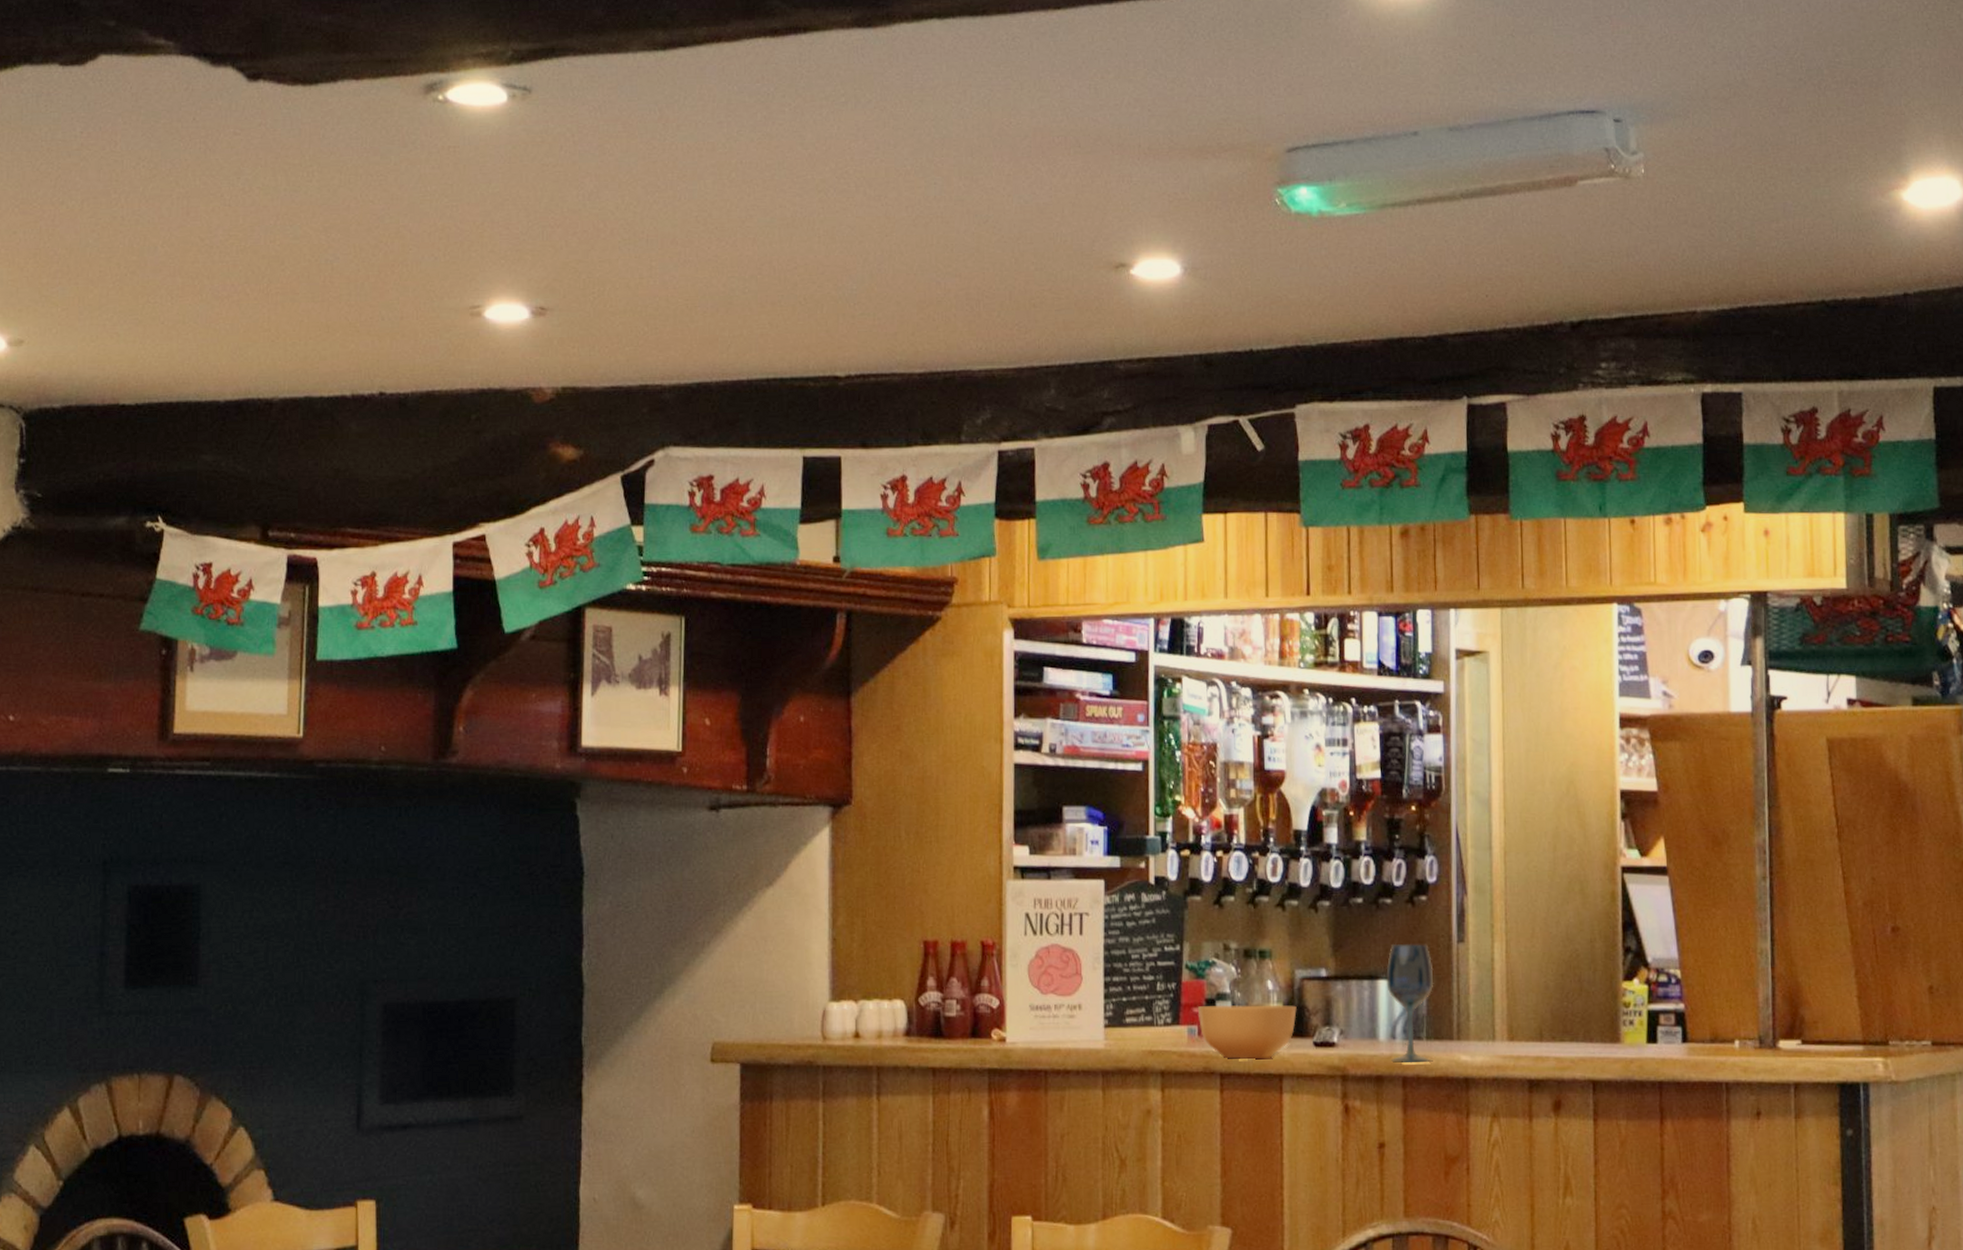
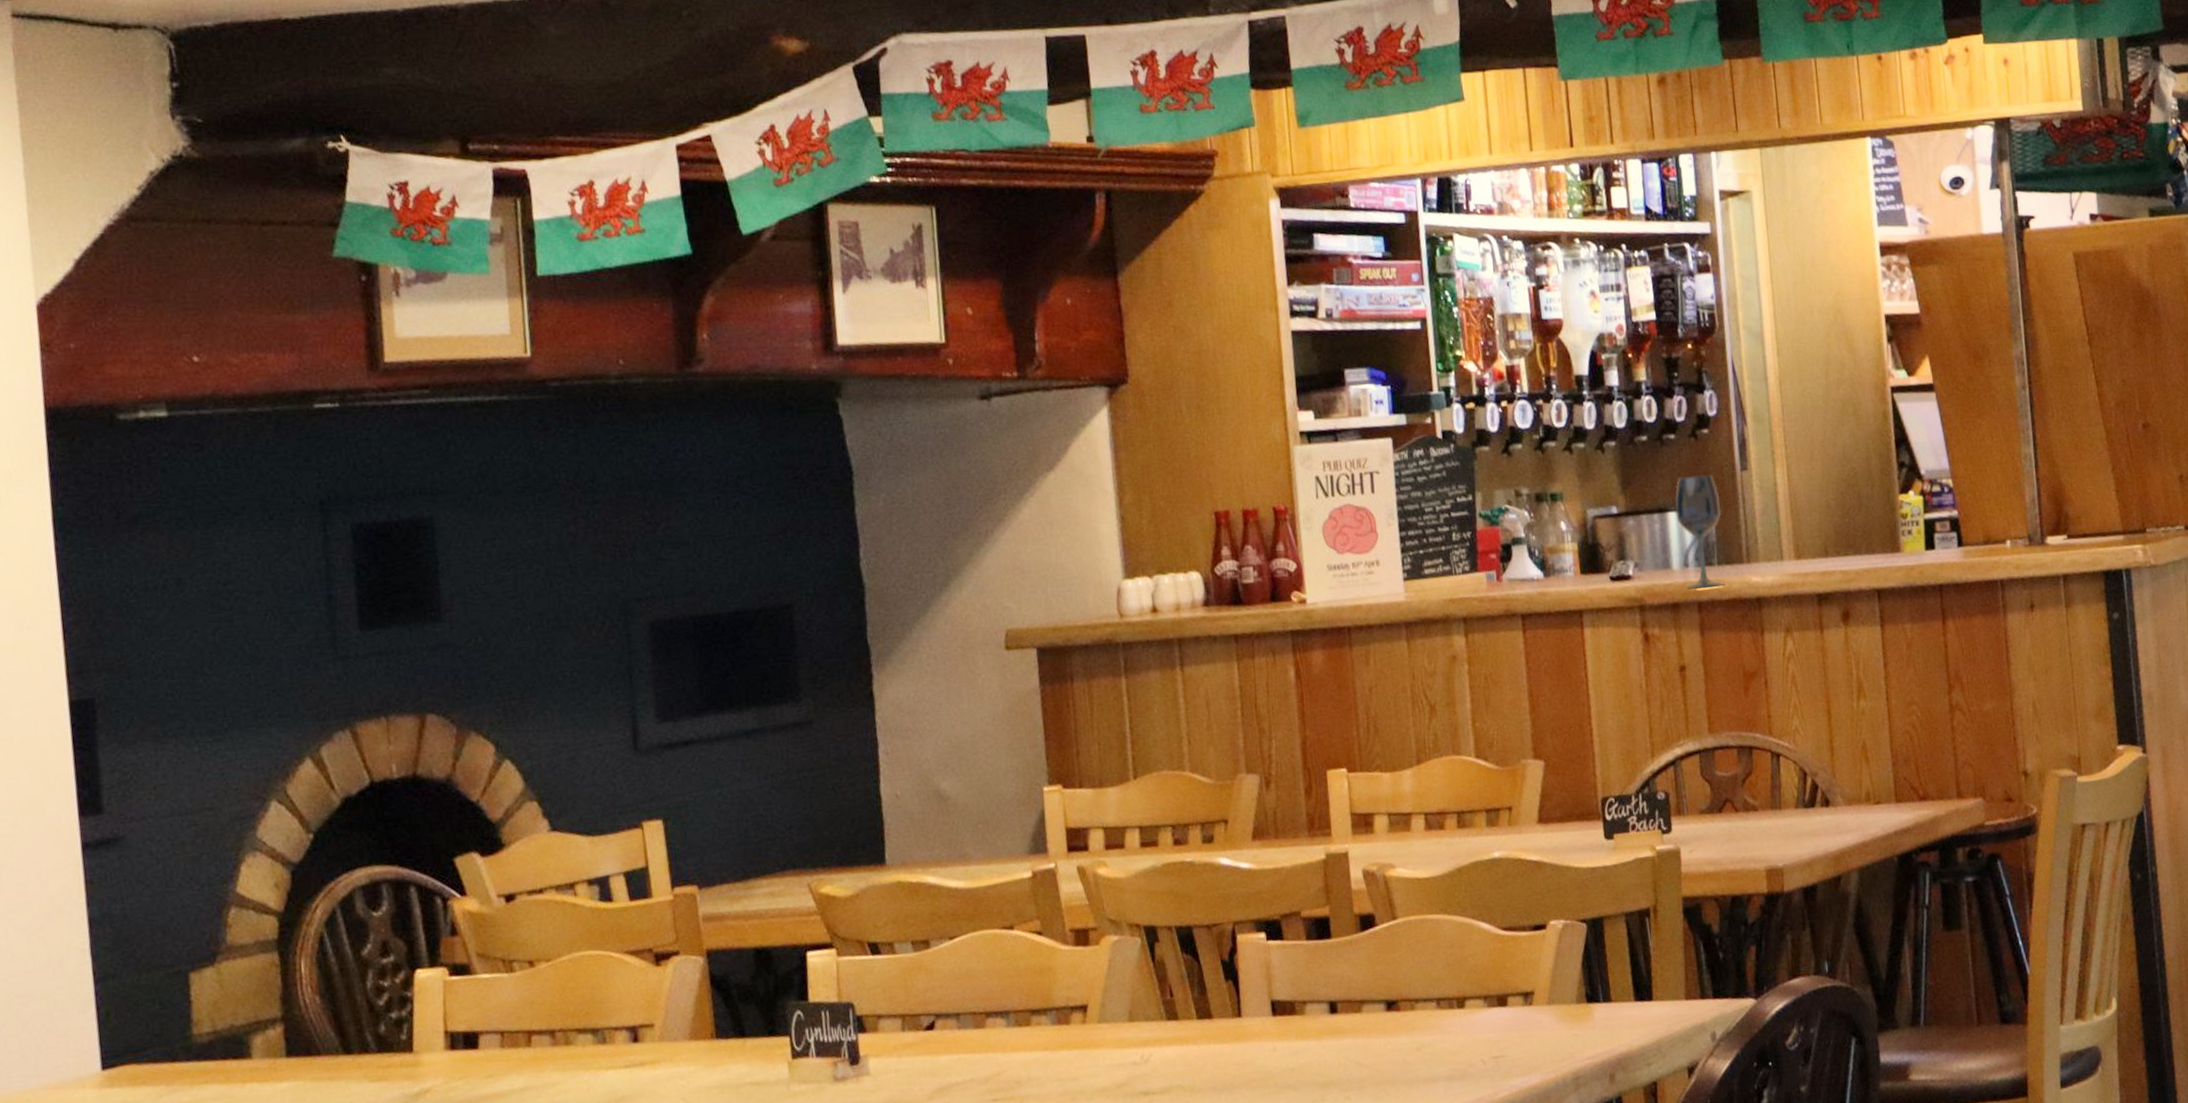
bowl: present [1197,1004,1297,1059] -> none [1494,543,1591,600]

